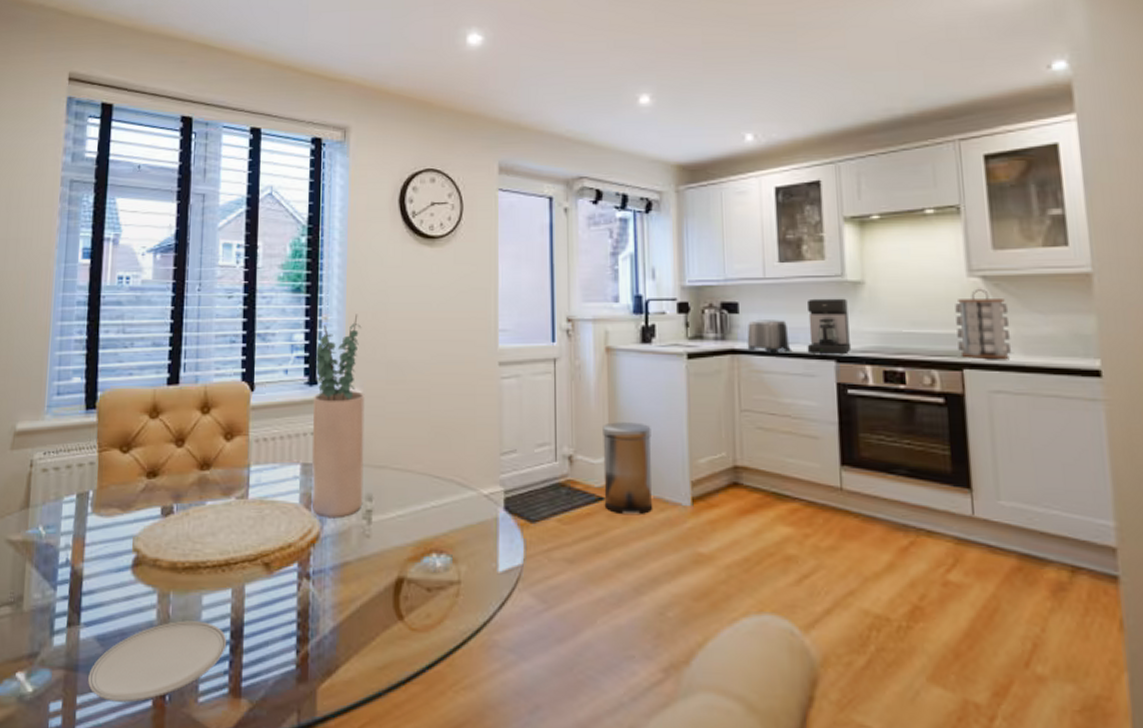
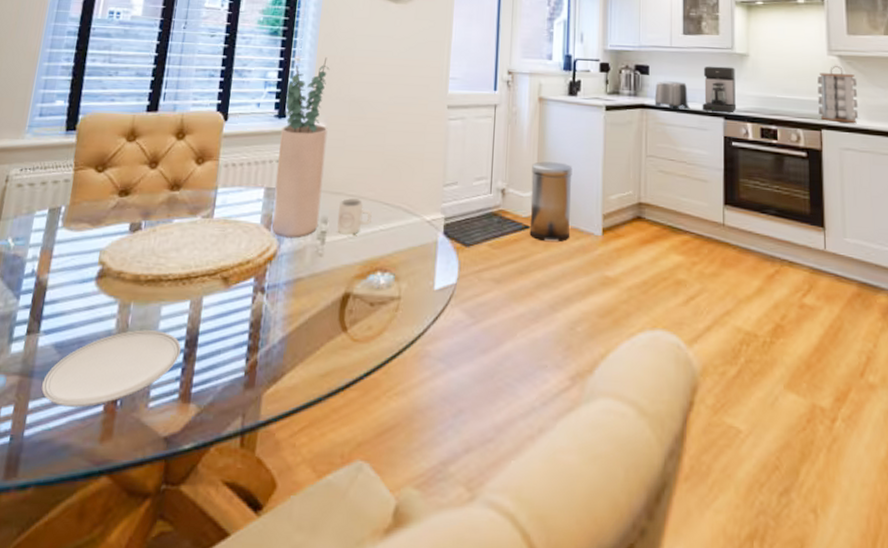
mug: none [383,472,423,515] -> present [337,198,373,236]

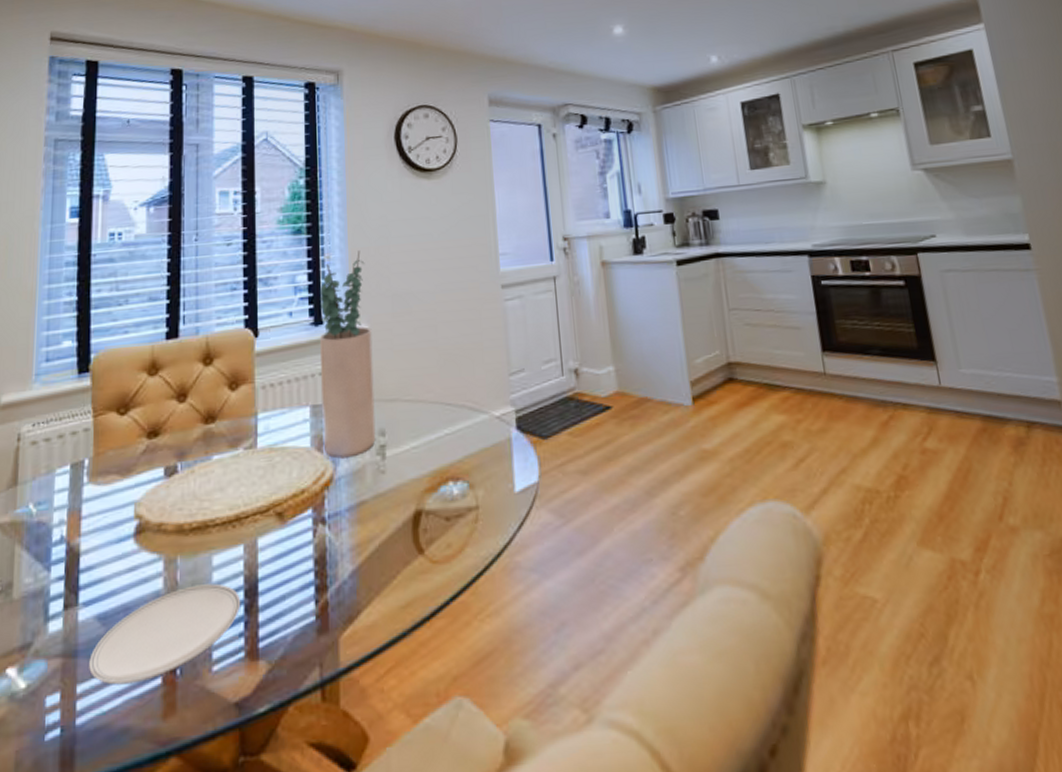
mug: present [337,198,373,236] -> none [395,403,435,447]
pedal bin: present [529,161,573,243] -> none [604,330,657,421]
toaster: present [654,81,689,109] -> none [728,222,769,253]
coffee maker: present [702,66,737,113] -> none [778,198,821,251]
spice rack: present [817,65,859,124] -> none [904,179,956,243]

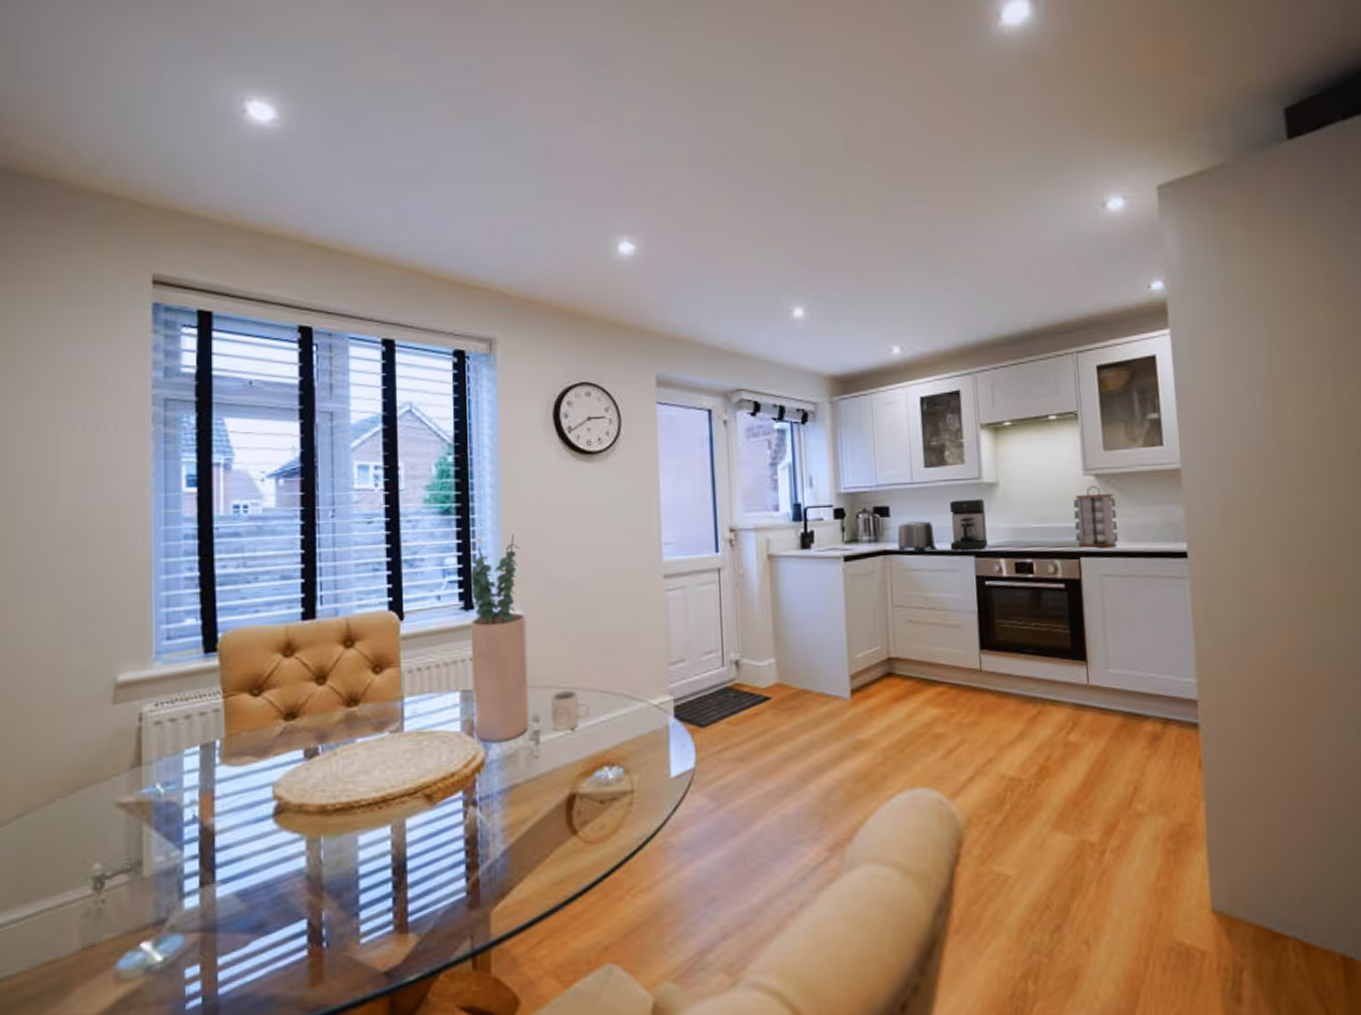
plate: present [89,583,241,685] -> none [230,862,389,958]
mug: none [395,403,435,447] -> present [550,690,592,733]
toaster: none [728,222,769,253] -> present [897,521,937,551]
coffee maker: none [778,198,821,251] -> present [950,499,988,550]
spice rack: none [904,179,956,243] -> present [1073,485,1119,548]

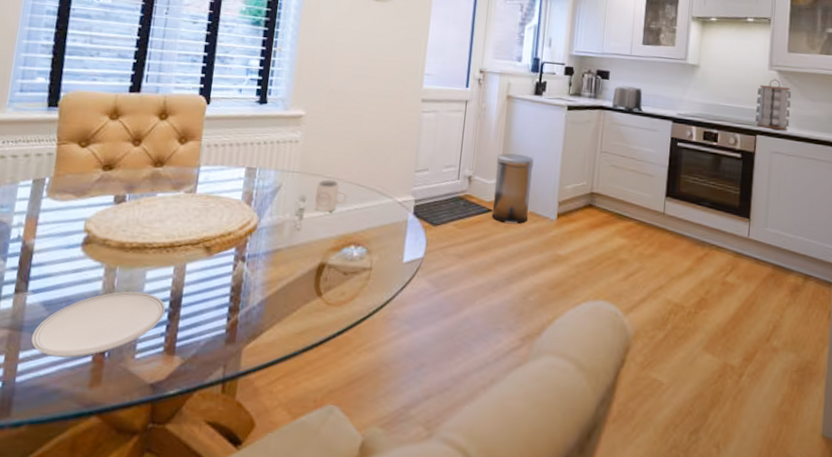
plate: none [230,862,389,958] -> present [31,291,166,358]
vase: present [470,534,530,744] -> none [252,49,311,214]
pedal bin: none [767,624,815,712] -> present [491,153,534,225]
coffee maker: present [950,499,988,550] -> none [654,74,686,117]

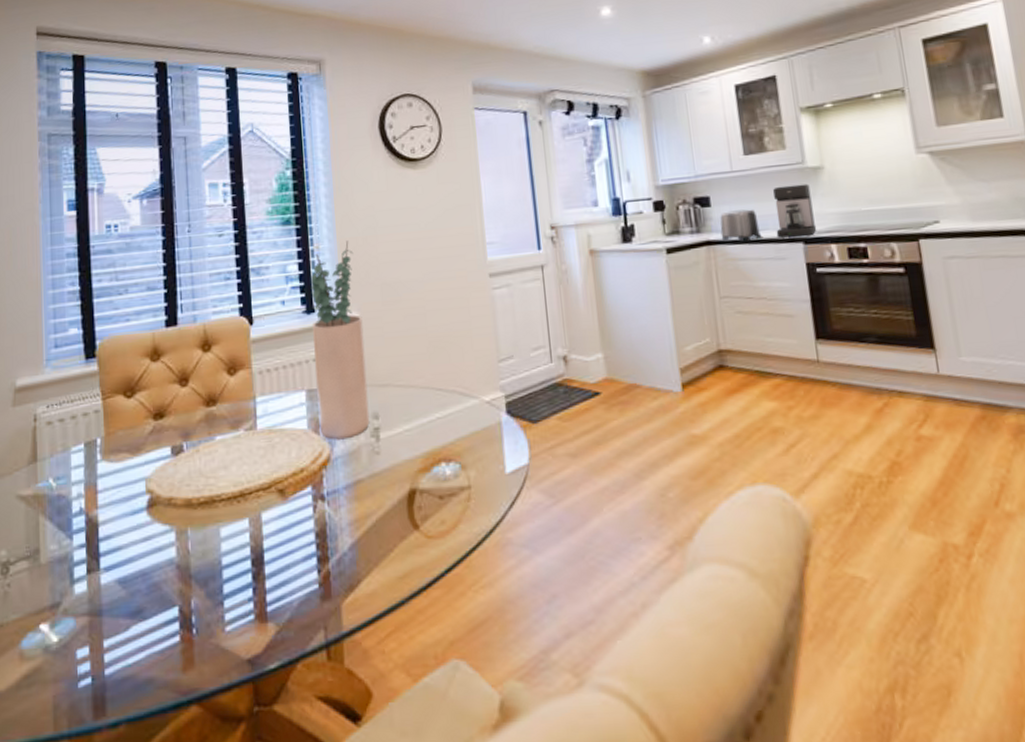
plate: present [31,291,166,358] -> none [113,553,249,641]
vase: none [252,49,311,214] -> present [310,240,370,440]
mug: present [314,179,348,214] -> none [388,388,427,430]
pedal bin: present [491,153,534,225] -> none [593,318,646,407]
coffee maker: none [654,74,686,117] -> present [773,183,817,238]
spice rack: present [755,78,792,131] -> none [907,163,961,229]

